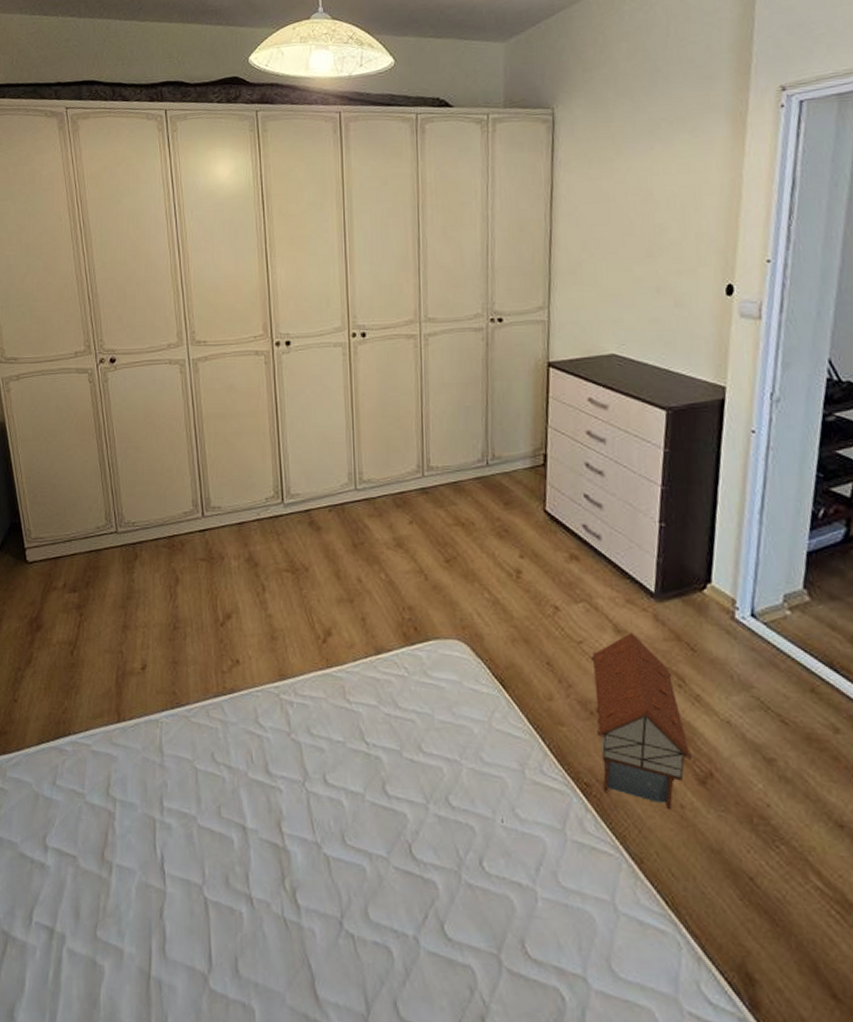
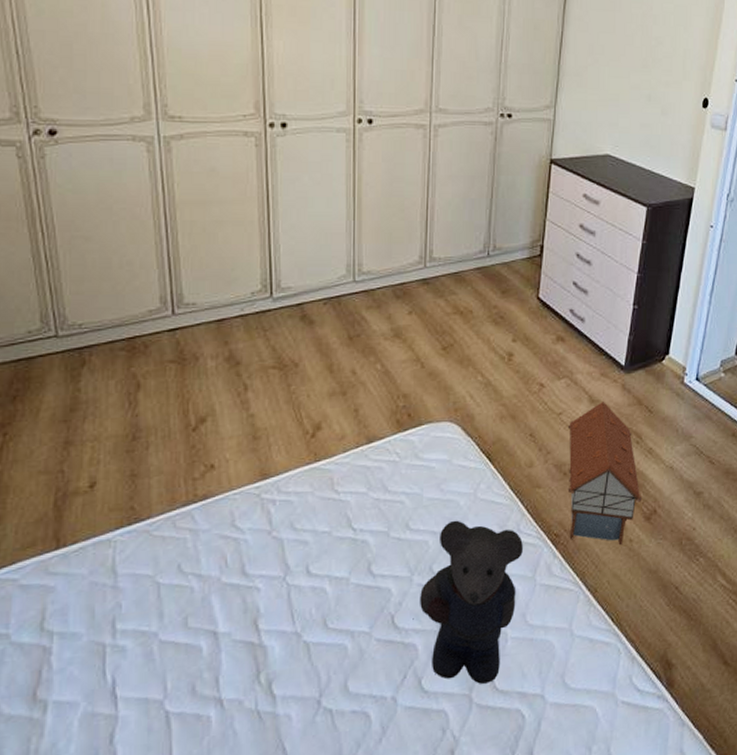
bear: none [431,749,548,947] -> present [412,520,523,684]

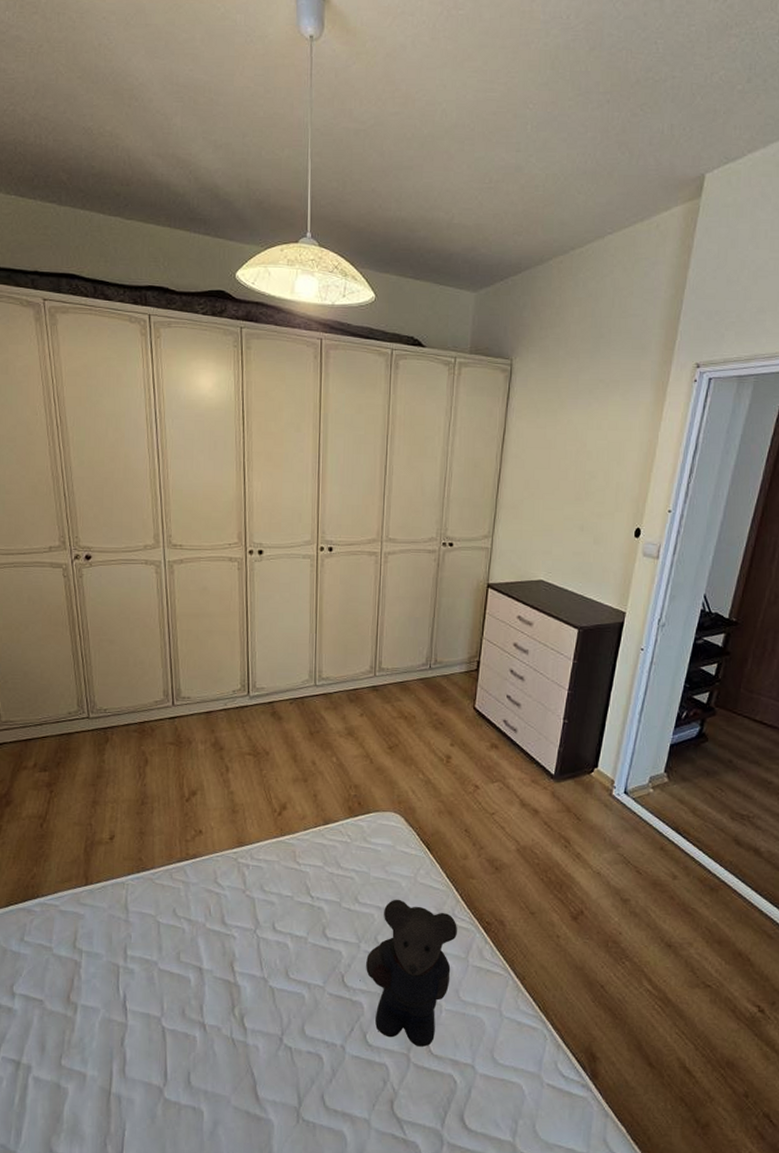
toy house: present [567,402,641,546] -> none [499,806,569,940]

